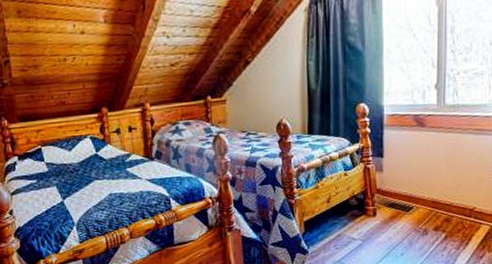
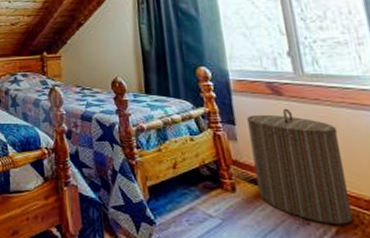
laundry hamper: none [394,138,461,232] -> present [247,108,354,224]

